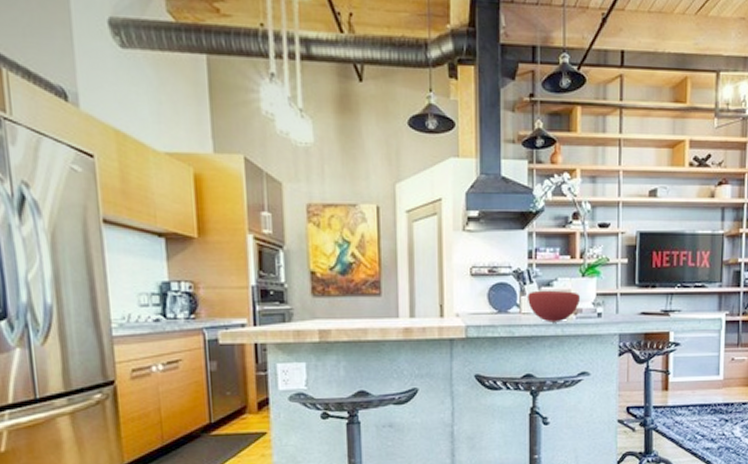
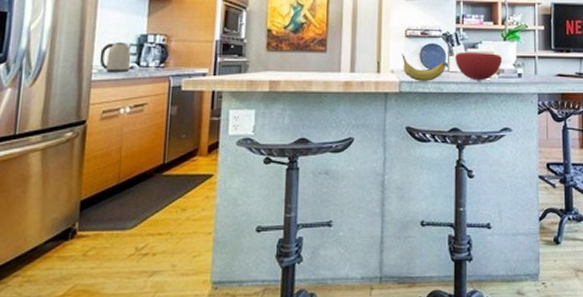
kettle: none [117,291,156,327] -> present [99,41,131,73]
fruit: none [467,294,518,325] -> present [402,53,446,81]

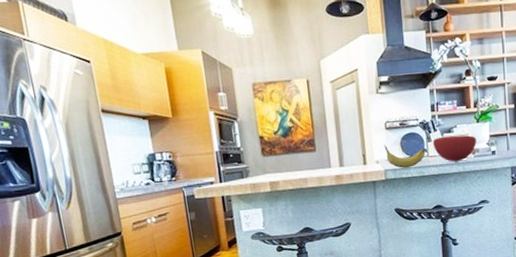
kettle: present [99,41,131,73] -> none [117,162,147,190]

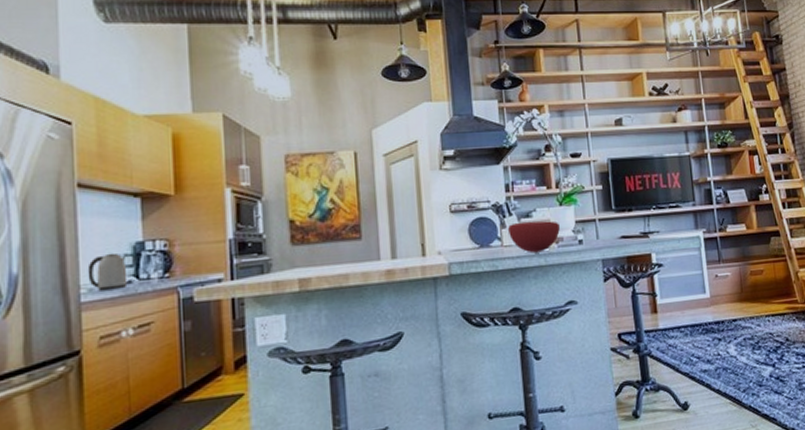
kettle: none [117,162,147,190] -> present [87,253,128,291]
fruit: present [384,144,426,168] -> none [448,231,499,261]

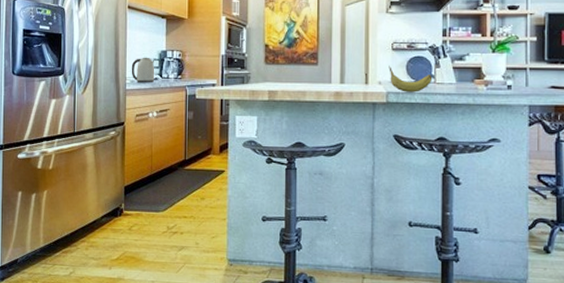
fruit: none [448,231,499,261] -> present [389,65,433,93]
bowl: present [508,221,560,254] -> none [442,63,490,92]

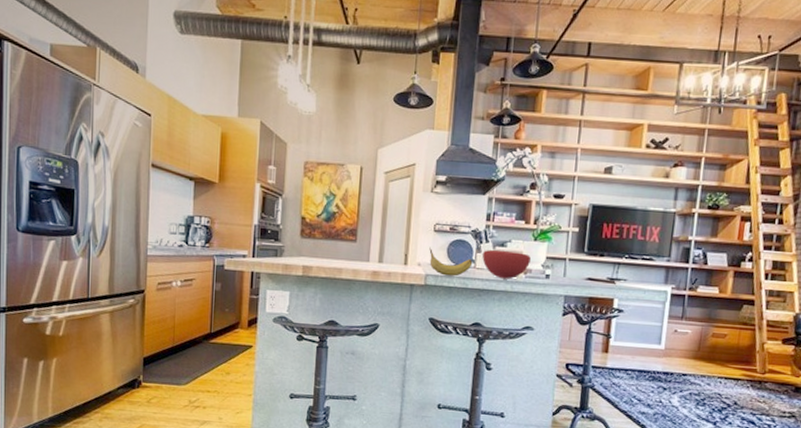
kettle: present [131,57,155,83] -> none [153,221,180,250]
bowl: none [442,63,490,92] -> present [482,249,531,280]

